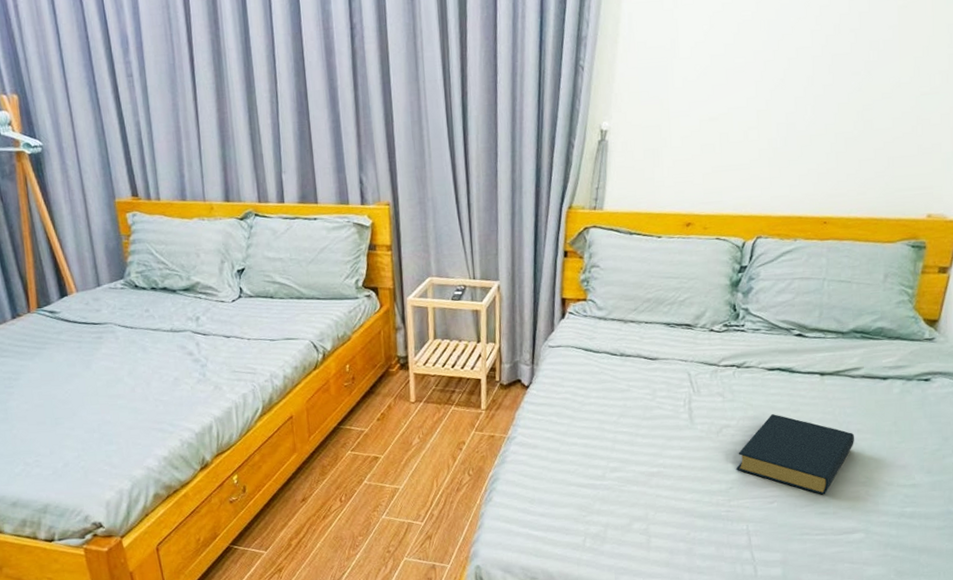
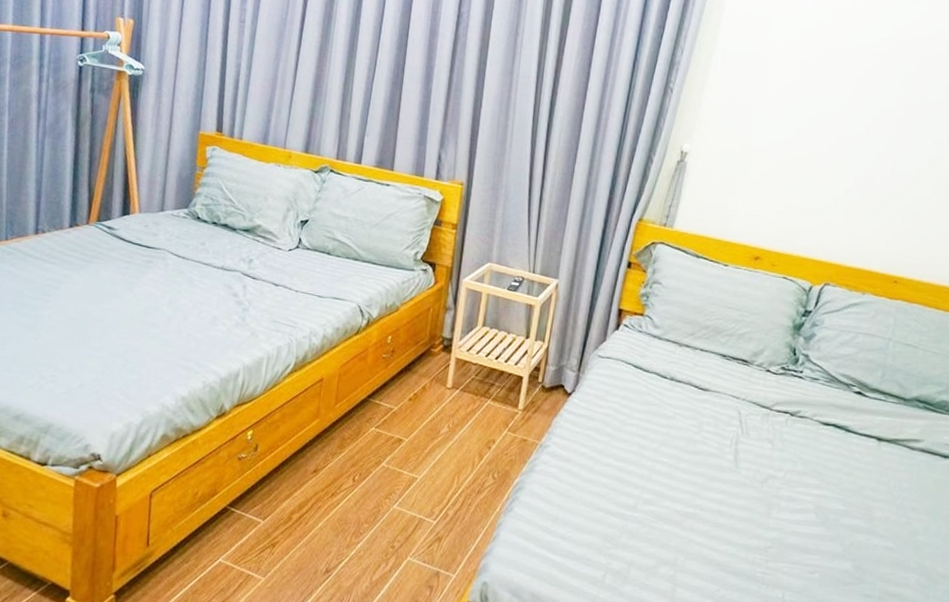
hardback book: present [736,413,855,495] -> none [778,472,909,575]

